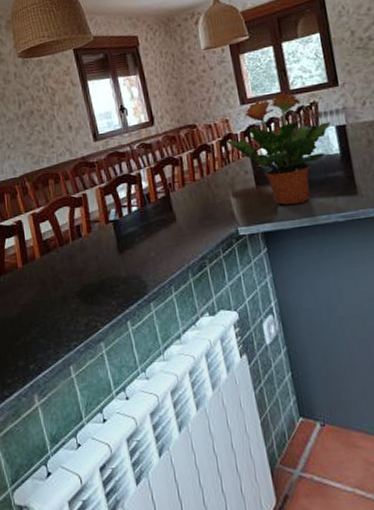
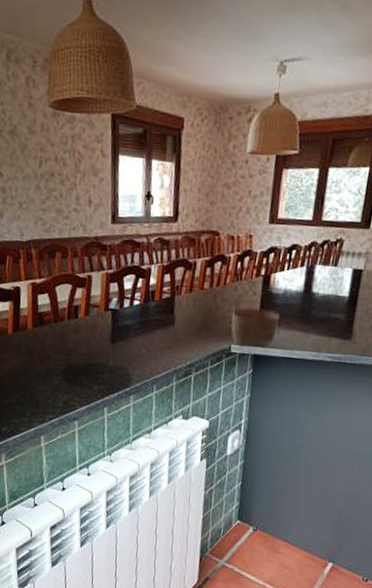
potted plant: present [226,92,331,205] -> none [244,221,350,336]

